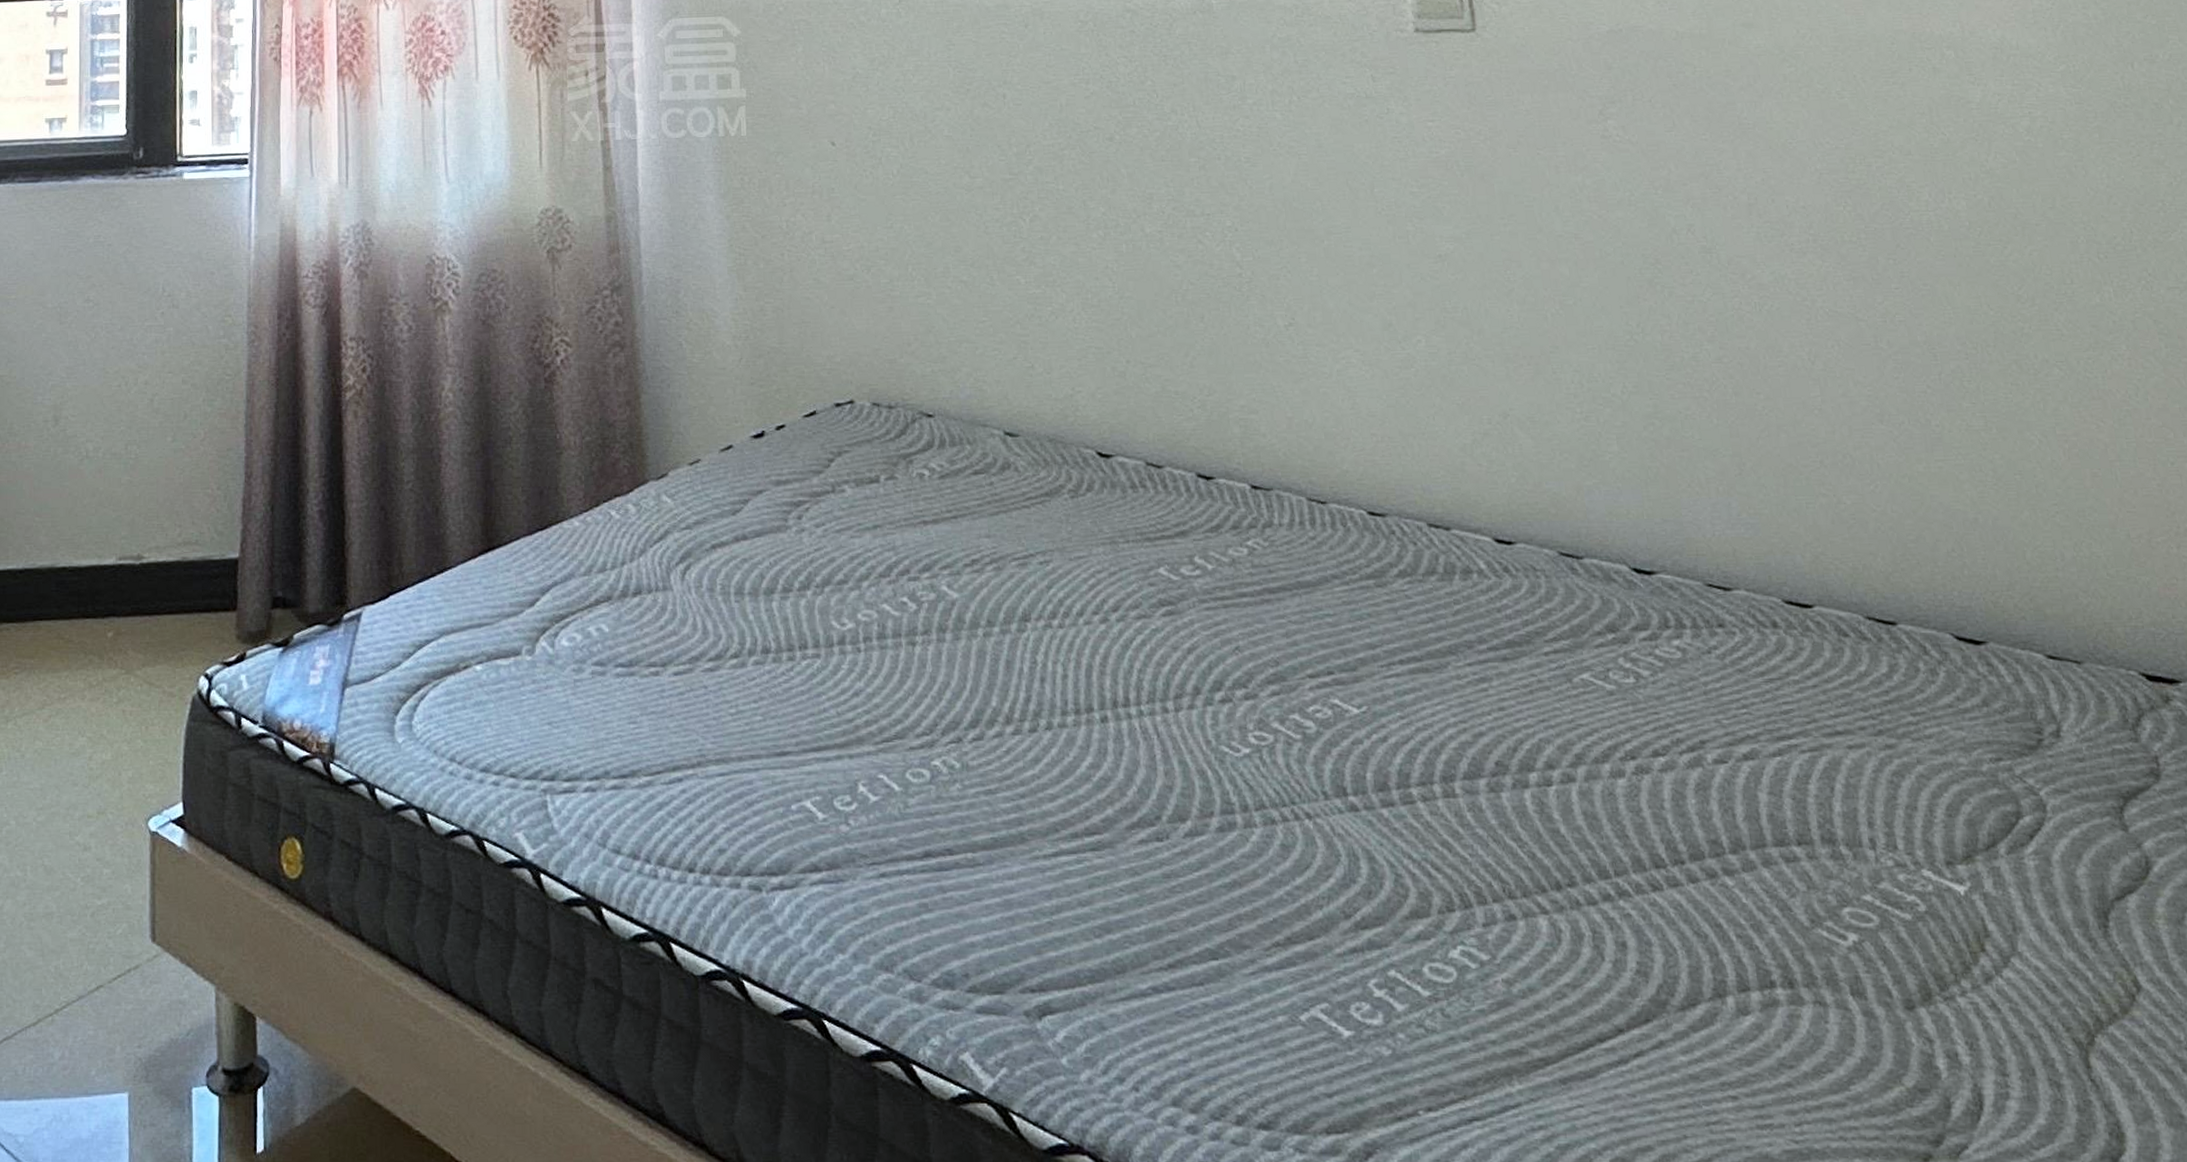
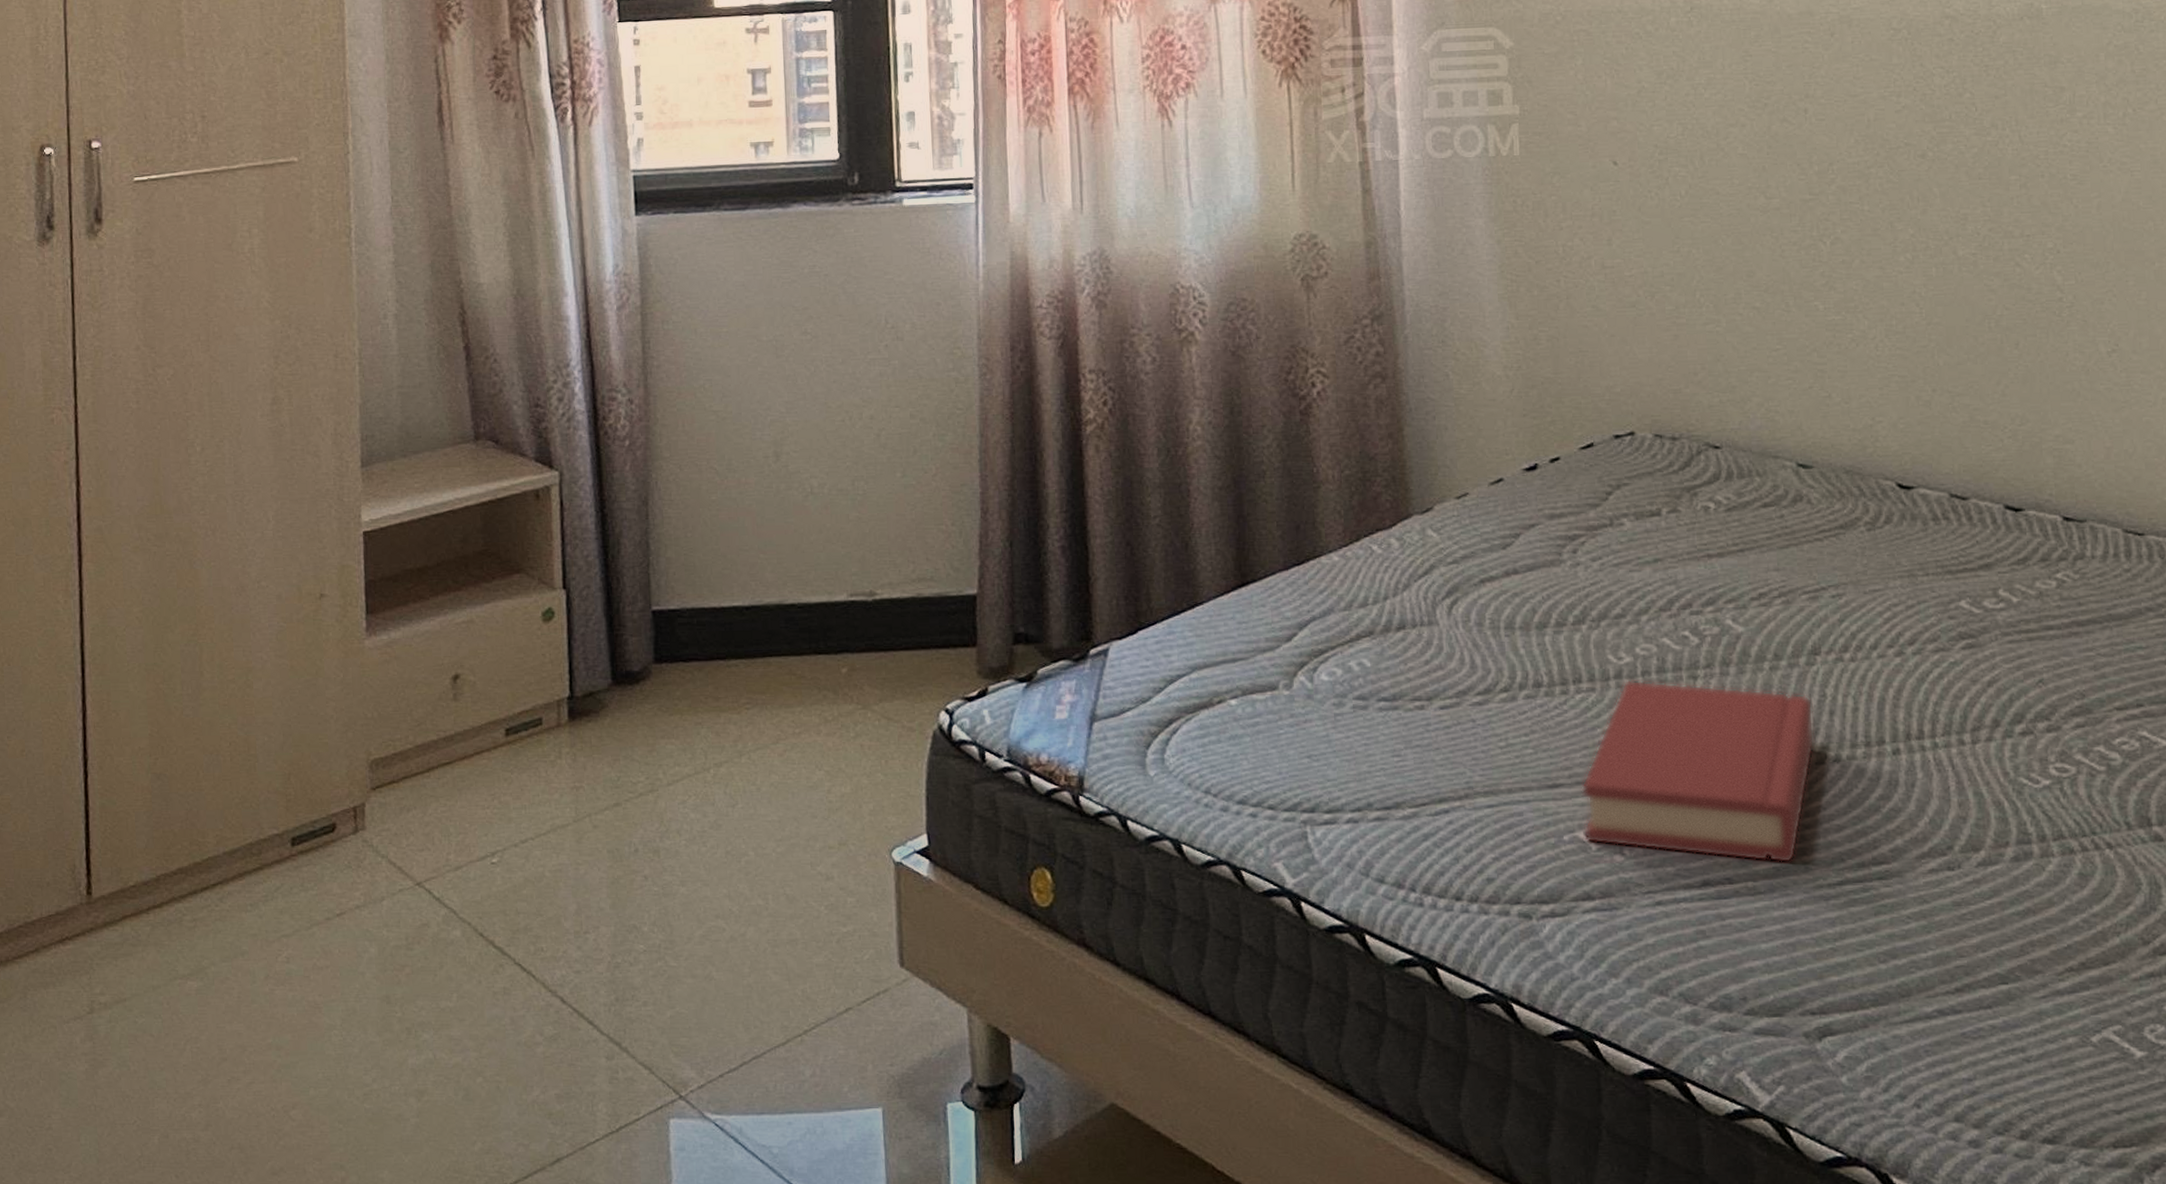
hardback book: none [807,646,1028,834] -> present [1581,680,1815,863]

